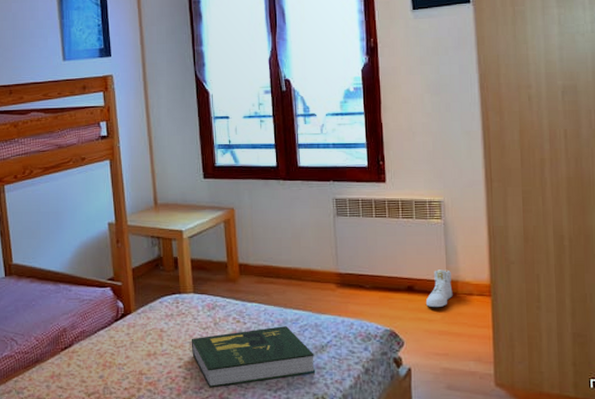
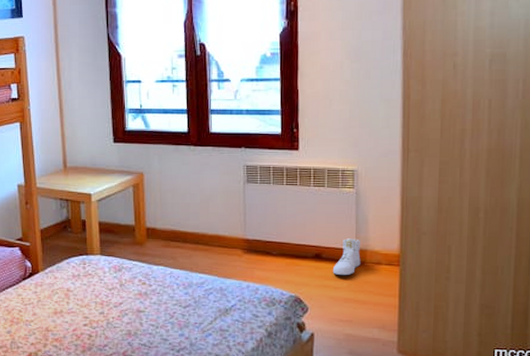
book: present [191,326,316,388] -> none [97,289,219,346]

